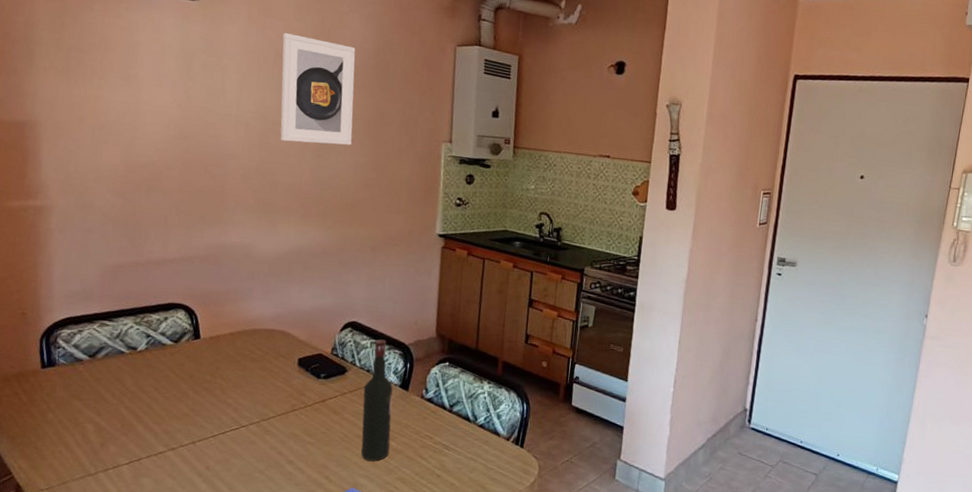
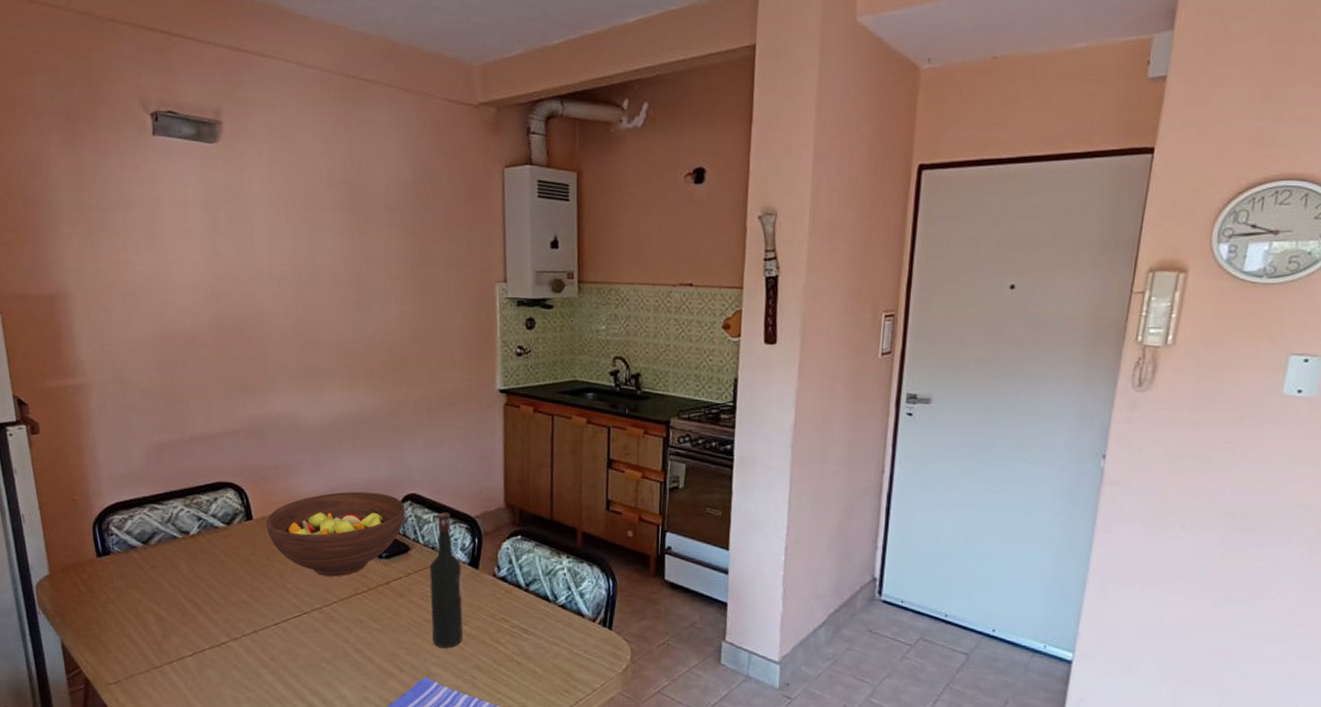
fruit bowl: none [213,317,346,394] -> present [266,491,406,577]
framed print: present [280,33,356,146] -> none [310,170,395,295]

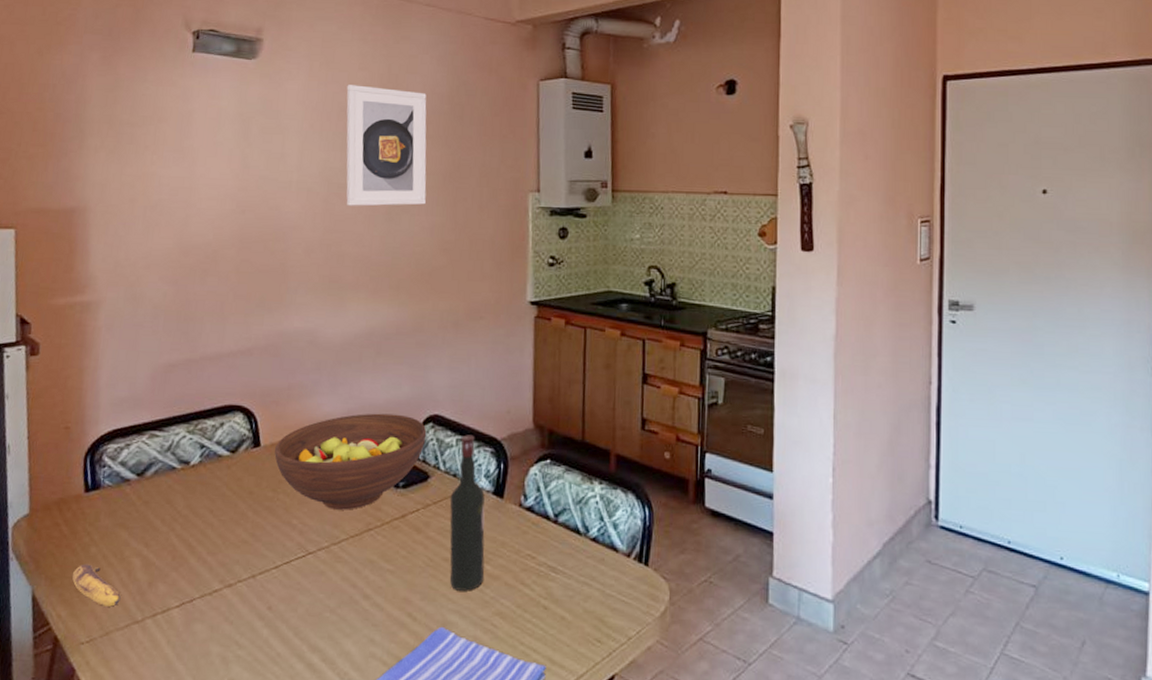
banana: none [95,618,140,655] -> present [72,563,121,607]
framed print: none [310,170,395,295] -> present [346,85,427,206]

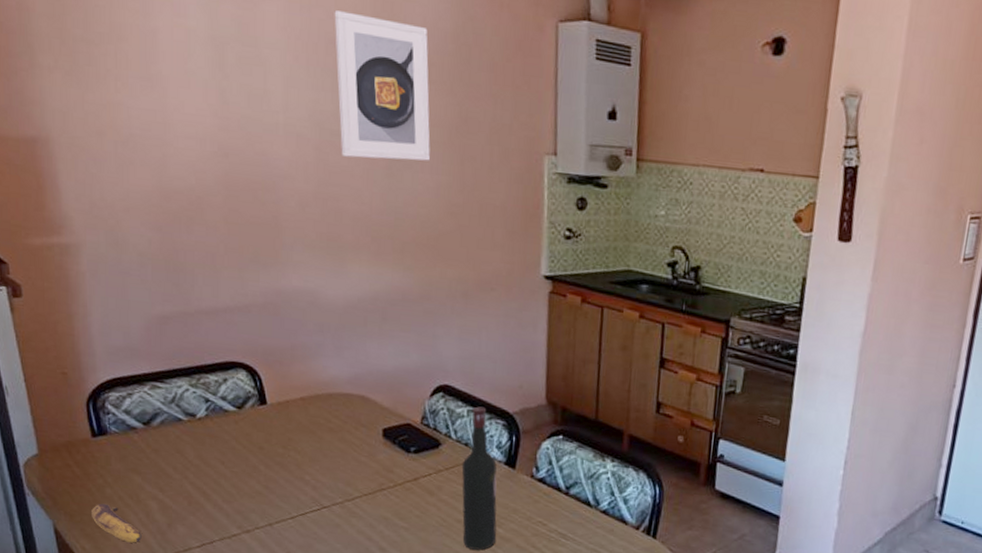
fruit bowl: present [274,413,427,510] -> none [282,379,437,470]

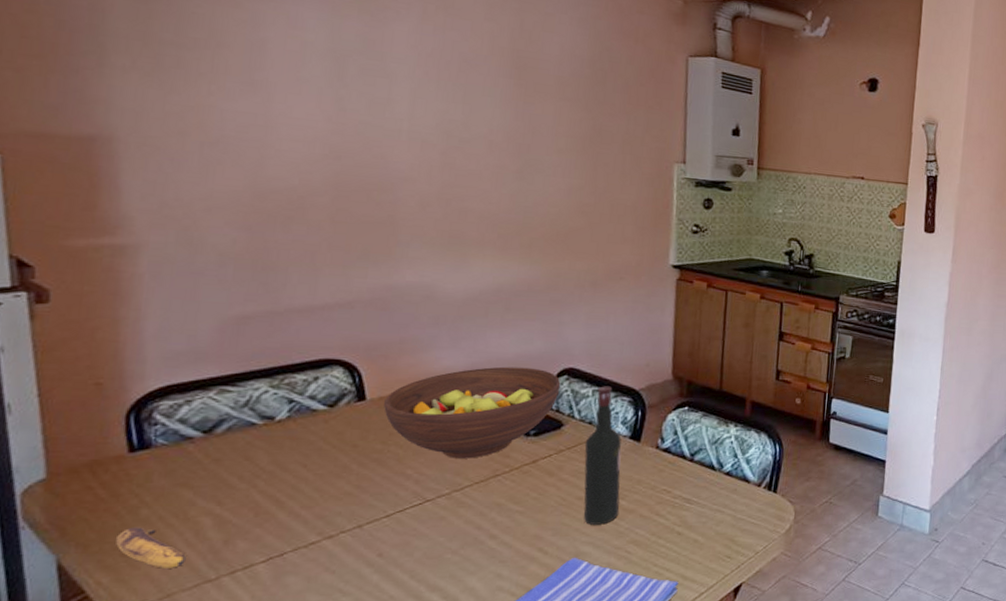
fruit bowl: none [282,379,437,470] -> present [384,366,561,459]
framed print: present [334,10,431,161] -> none [469,34,565,167]

